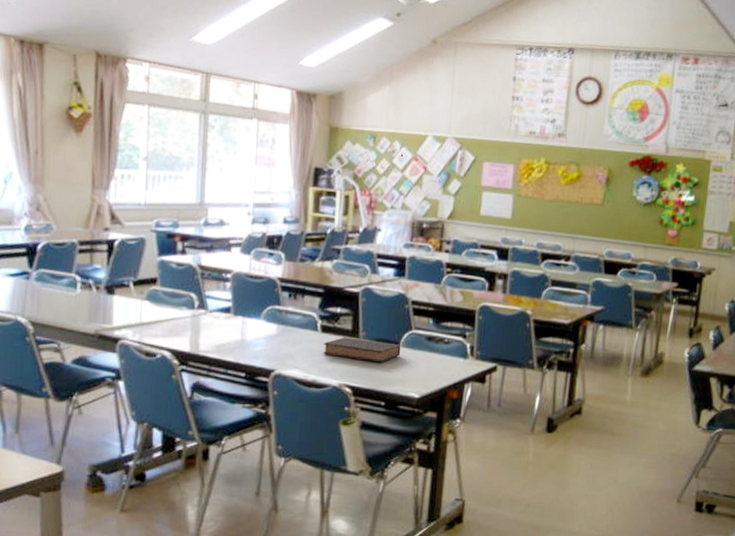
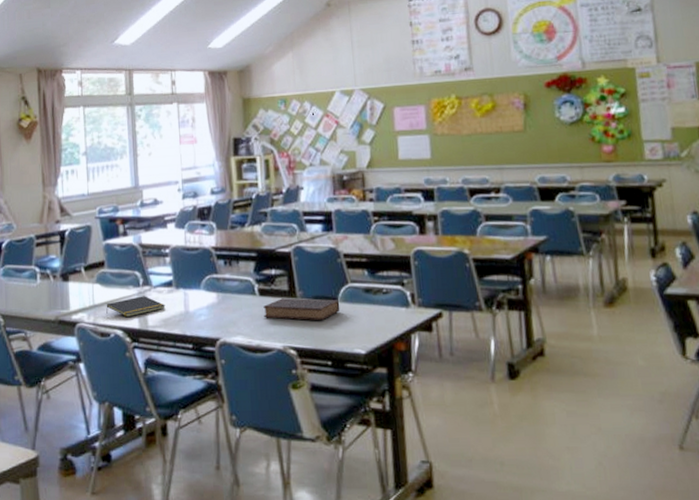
notepad: none [154,319,221,340] -> present [106,296,166,318]

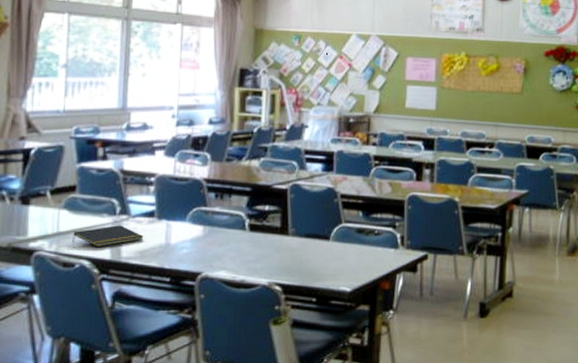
book: present [263,298,340,321] -> none [252,235,331,259]

